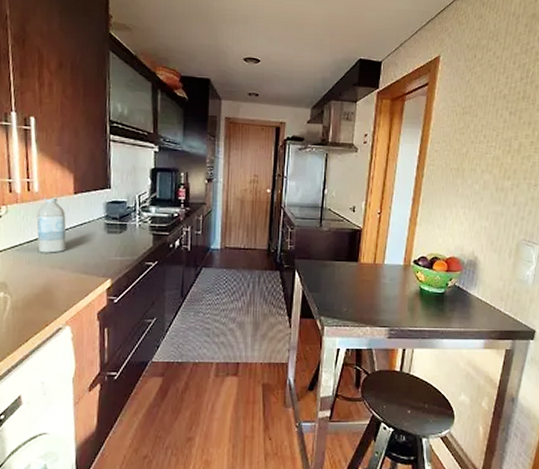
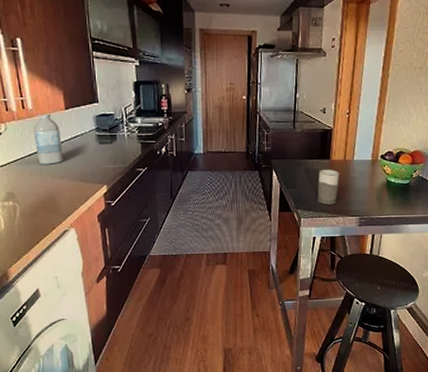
mug: none [344,272,368,312] -> present [318,169,339,205]

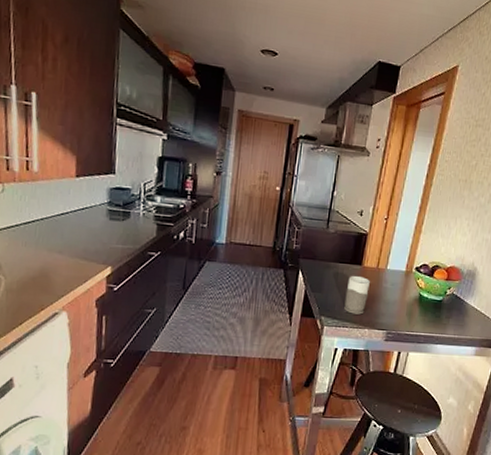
water bottle: present [33,113,63,165] -> none [34,178,67,236]

